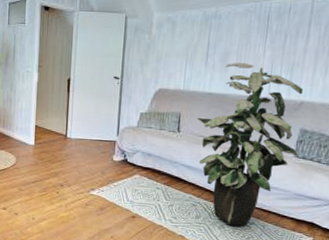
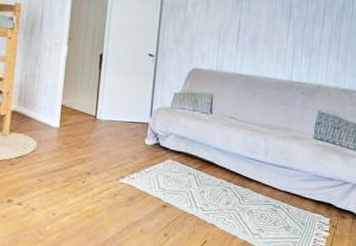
indoor plant: present [196,62,304,226] -> none [228,45,320,210]

